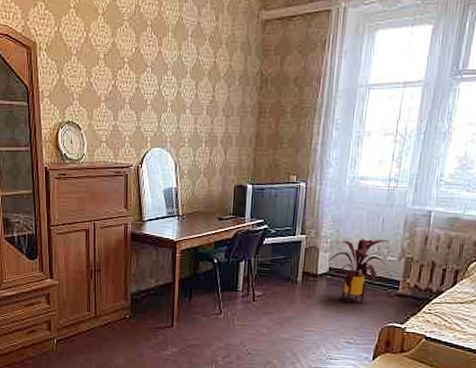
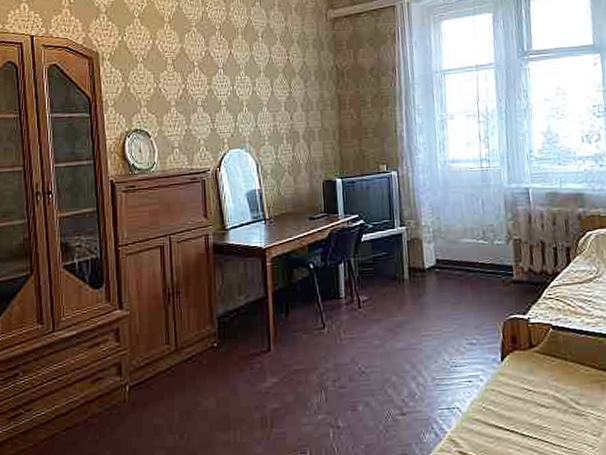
house plant: present [329,238,390,304] -> none [434,223,496,298]

